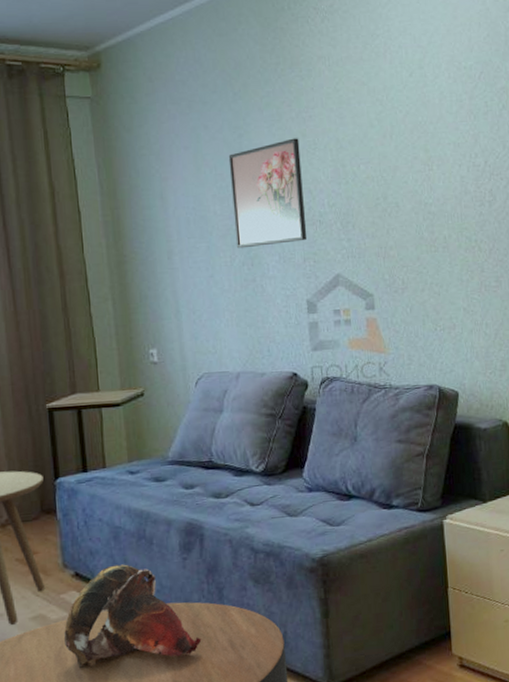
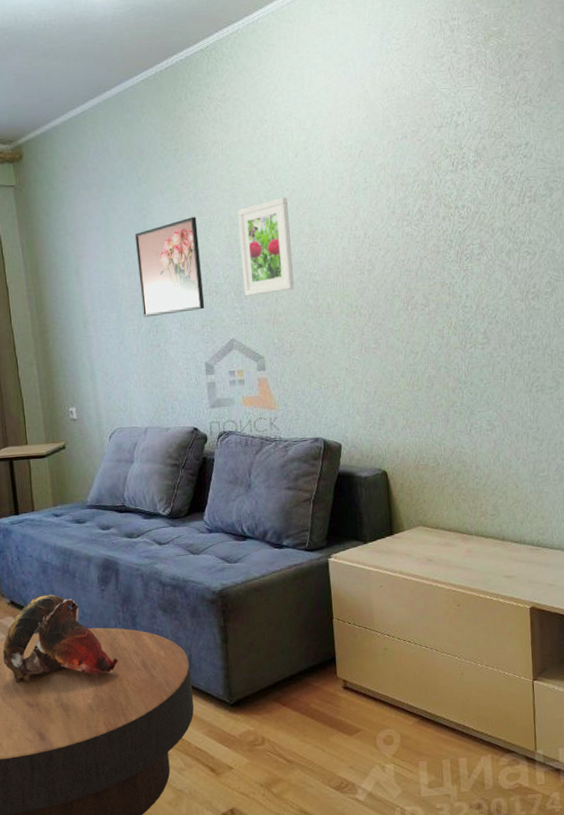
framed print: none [345,120,407,227] -> present [237,197,294,296]

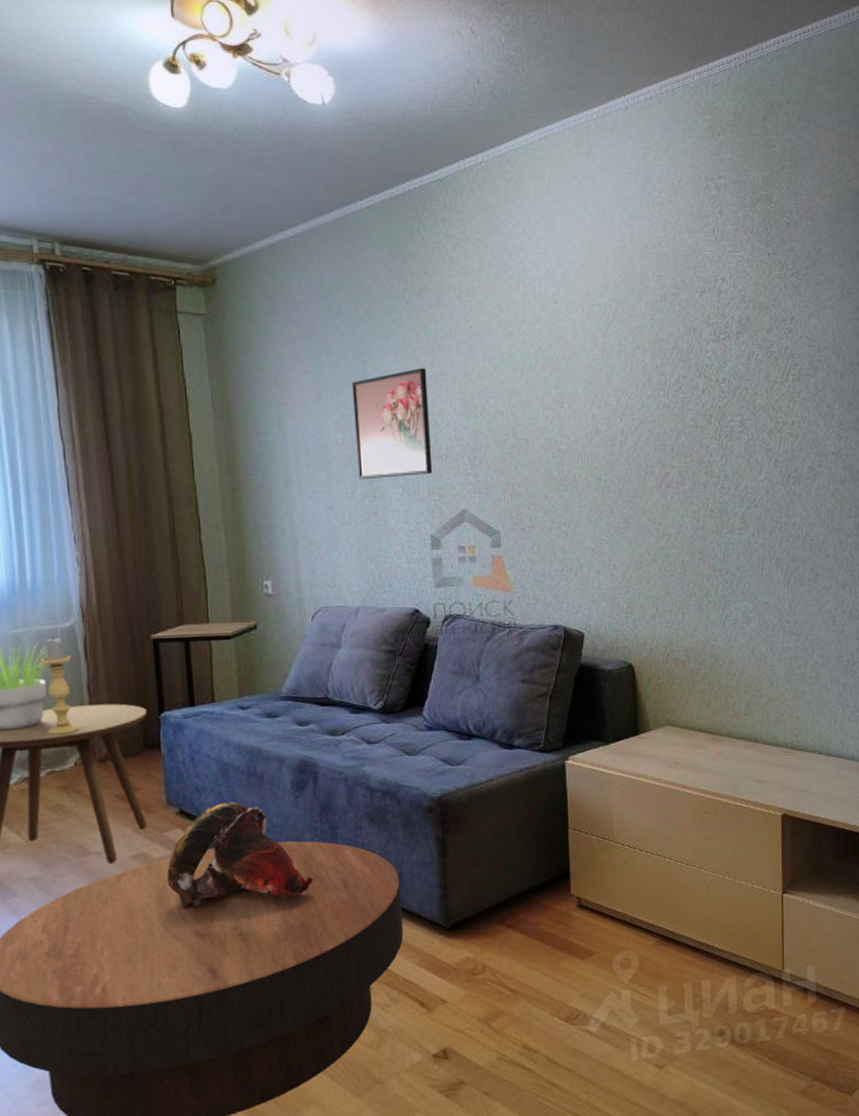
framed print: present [237,197,294,296] -> none [474,354,536,462]

